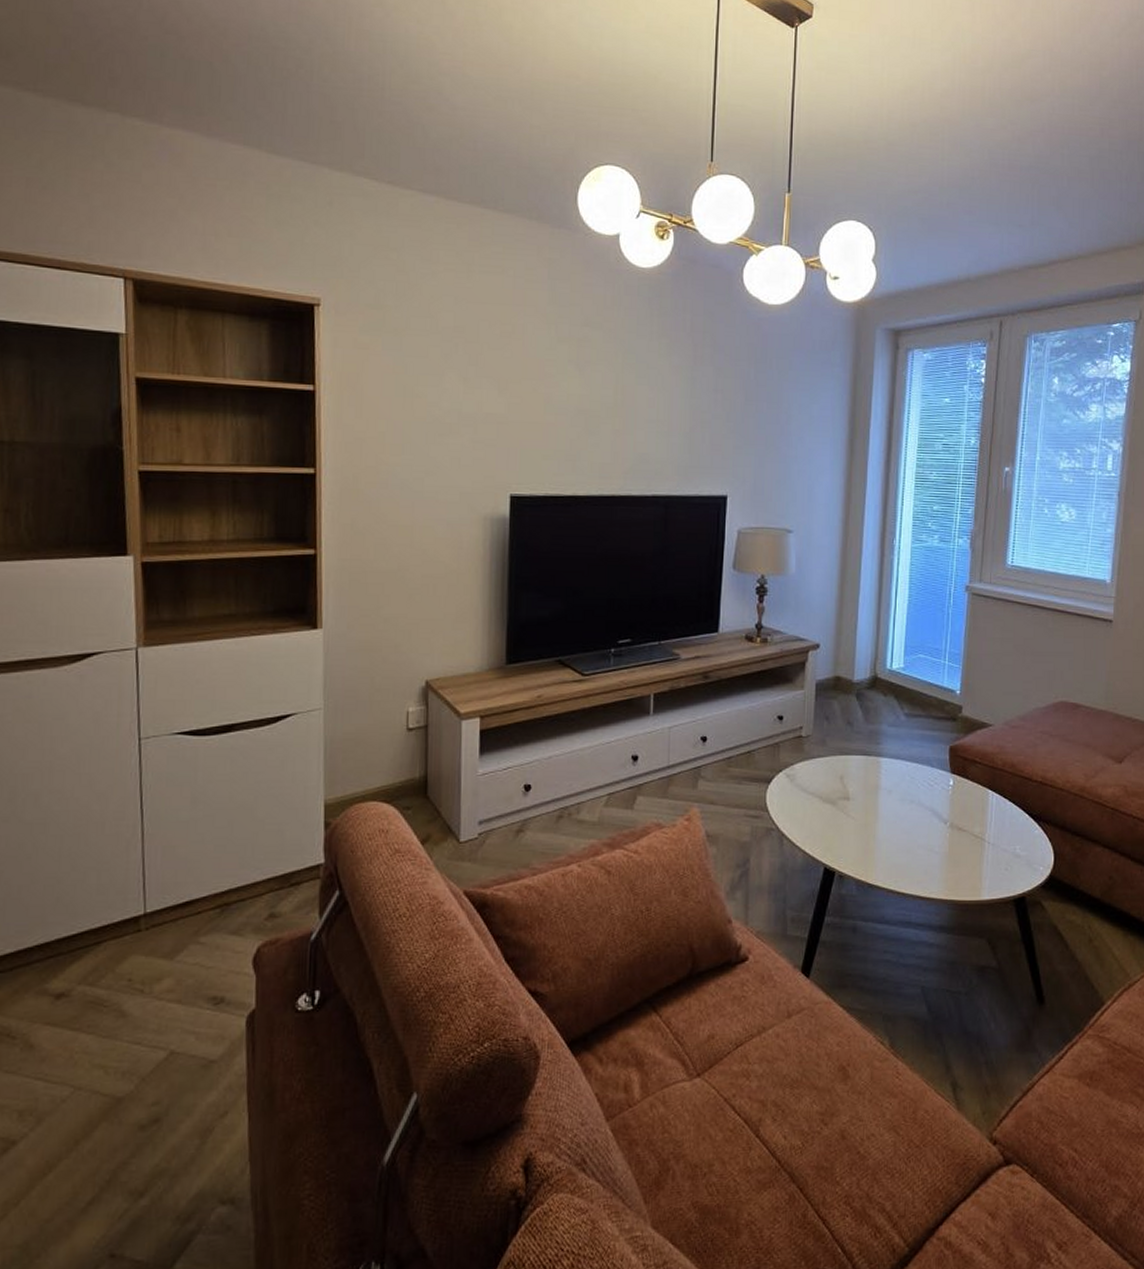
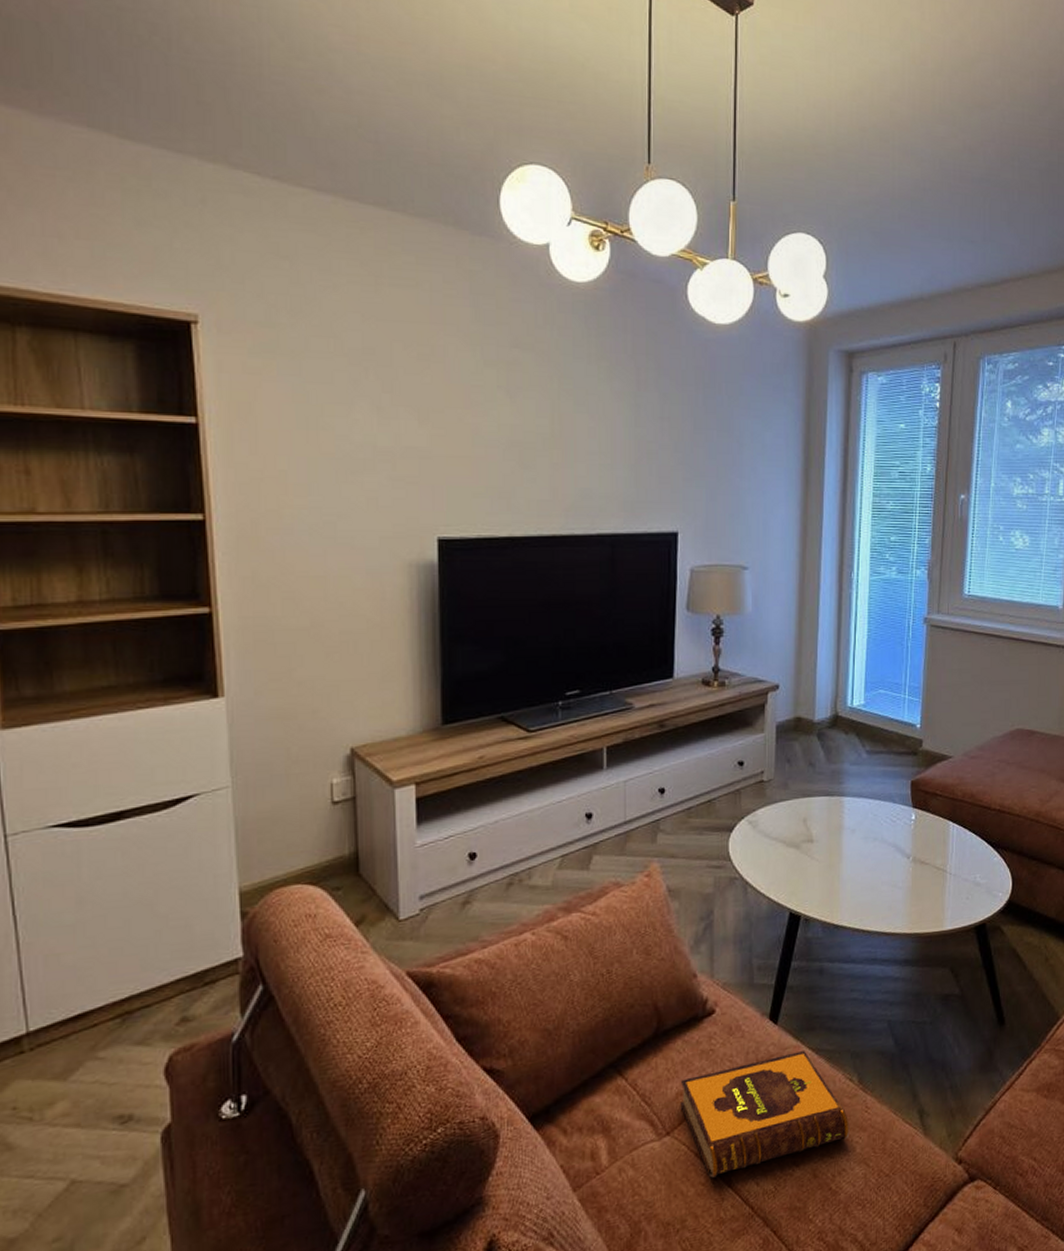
hardback book: none [711,1008,880,1125] -> present [680,1051,850,1178]

